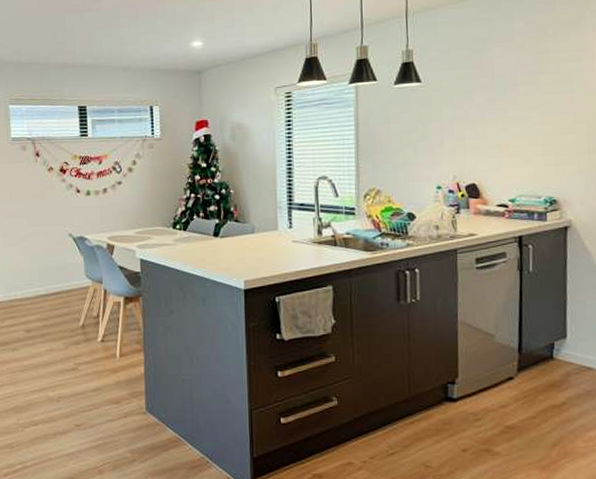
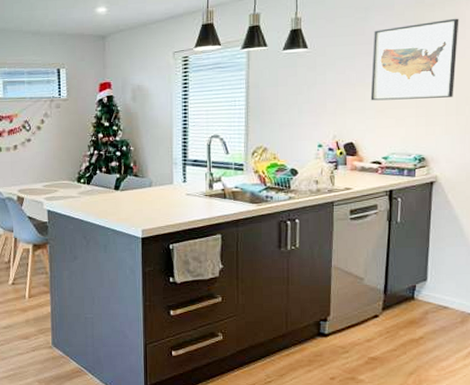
wall art: none [492,49,586,138] -> present [370,18,459,101]

